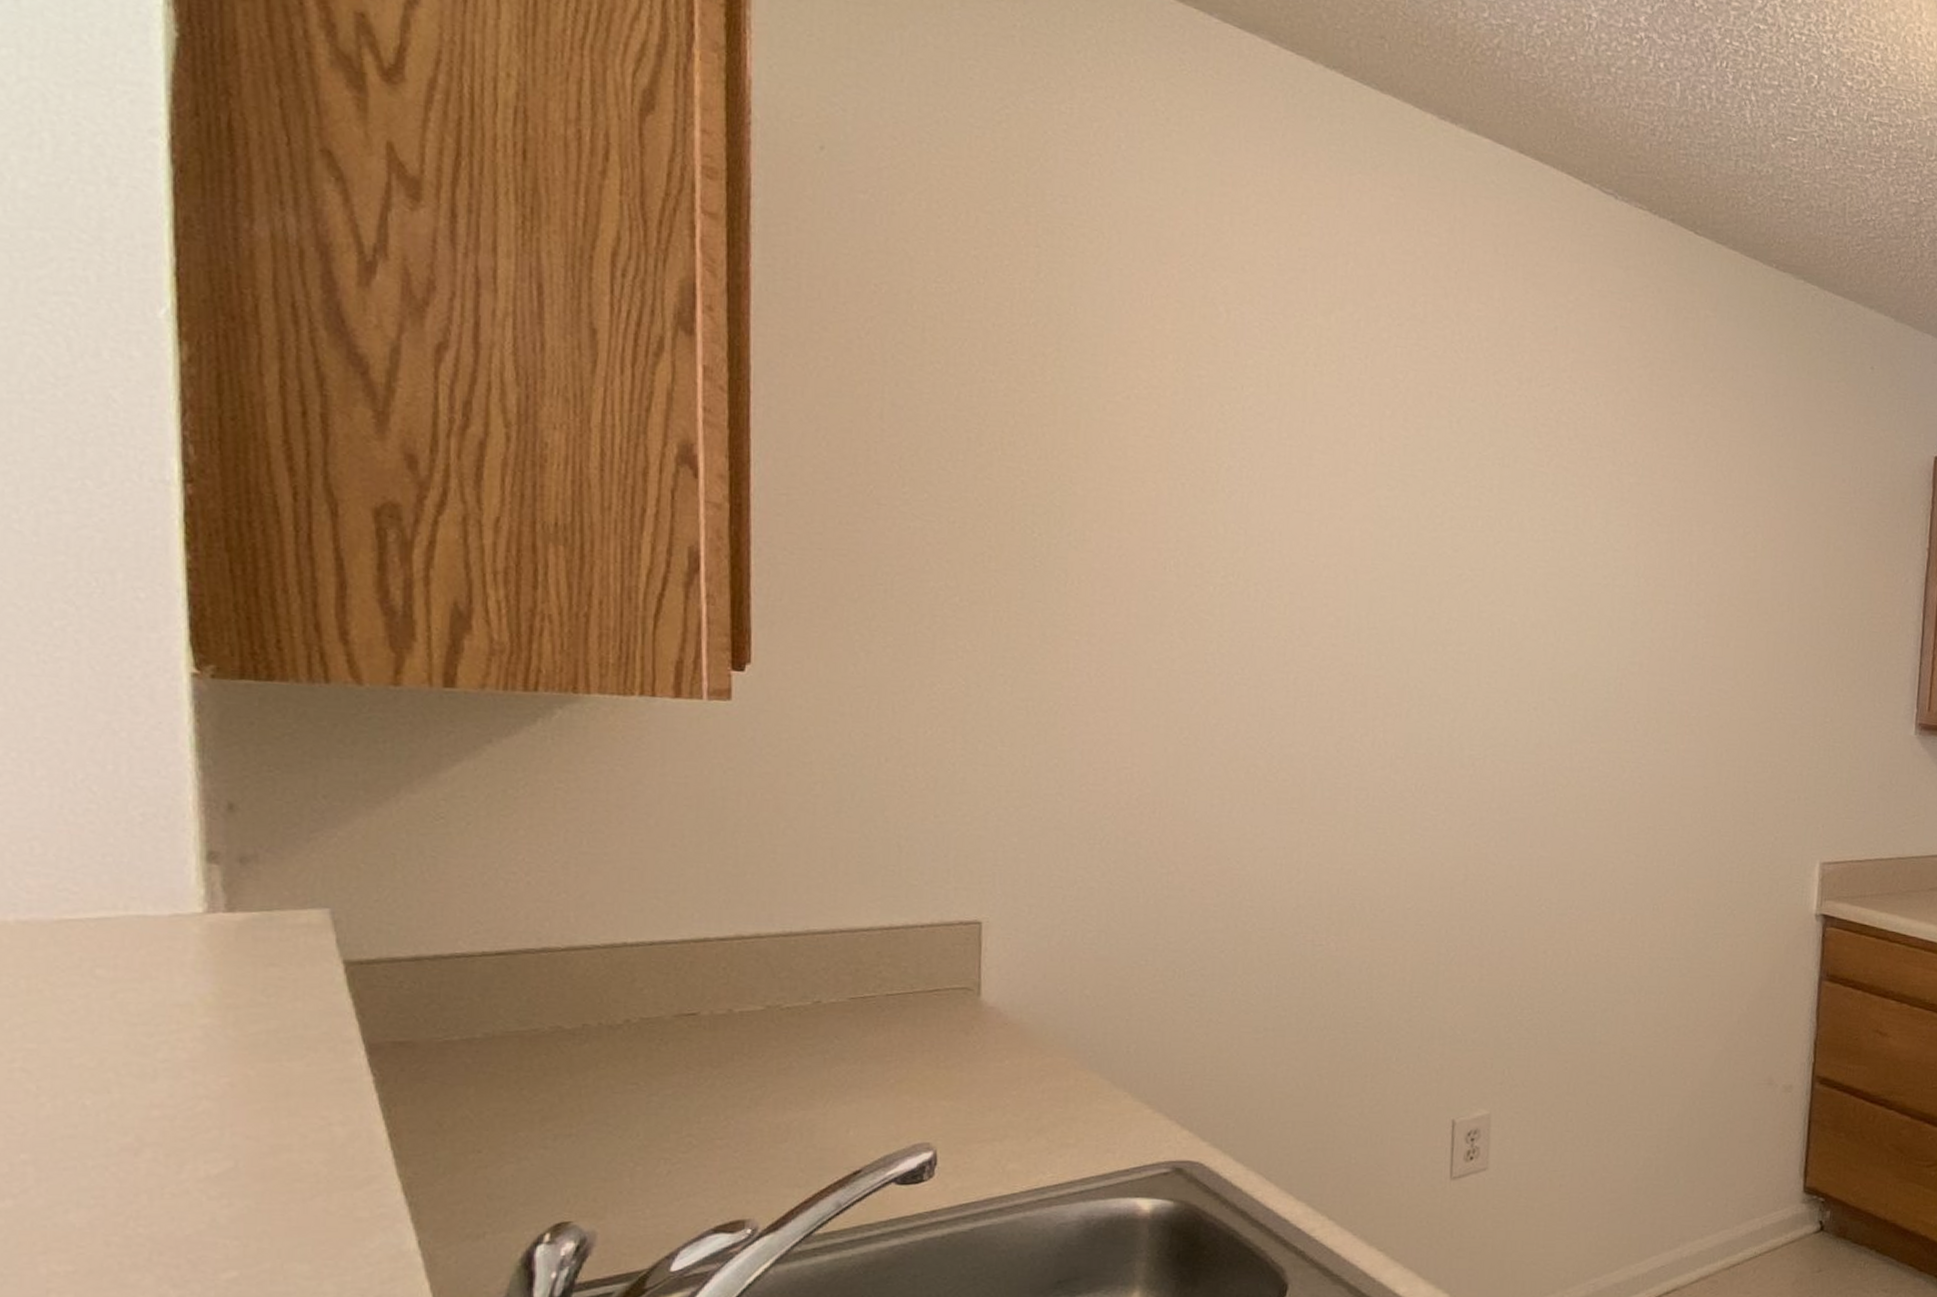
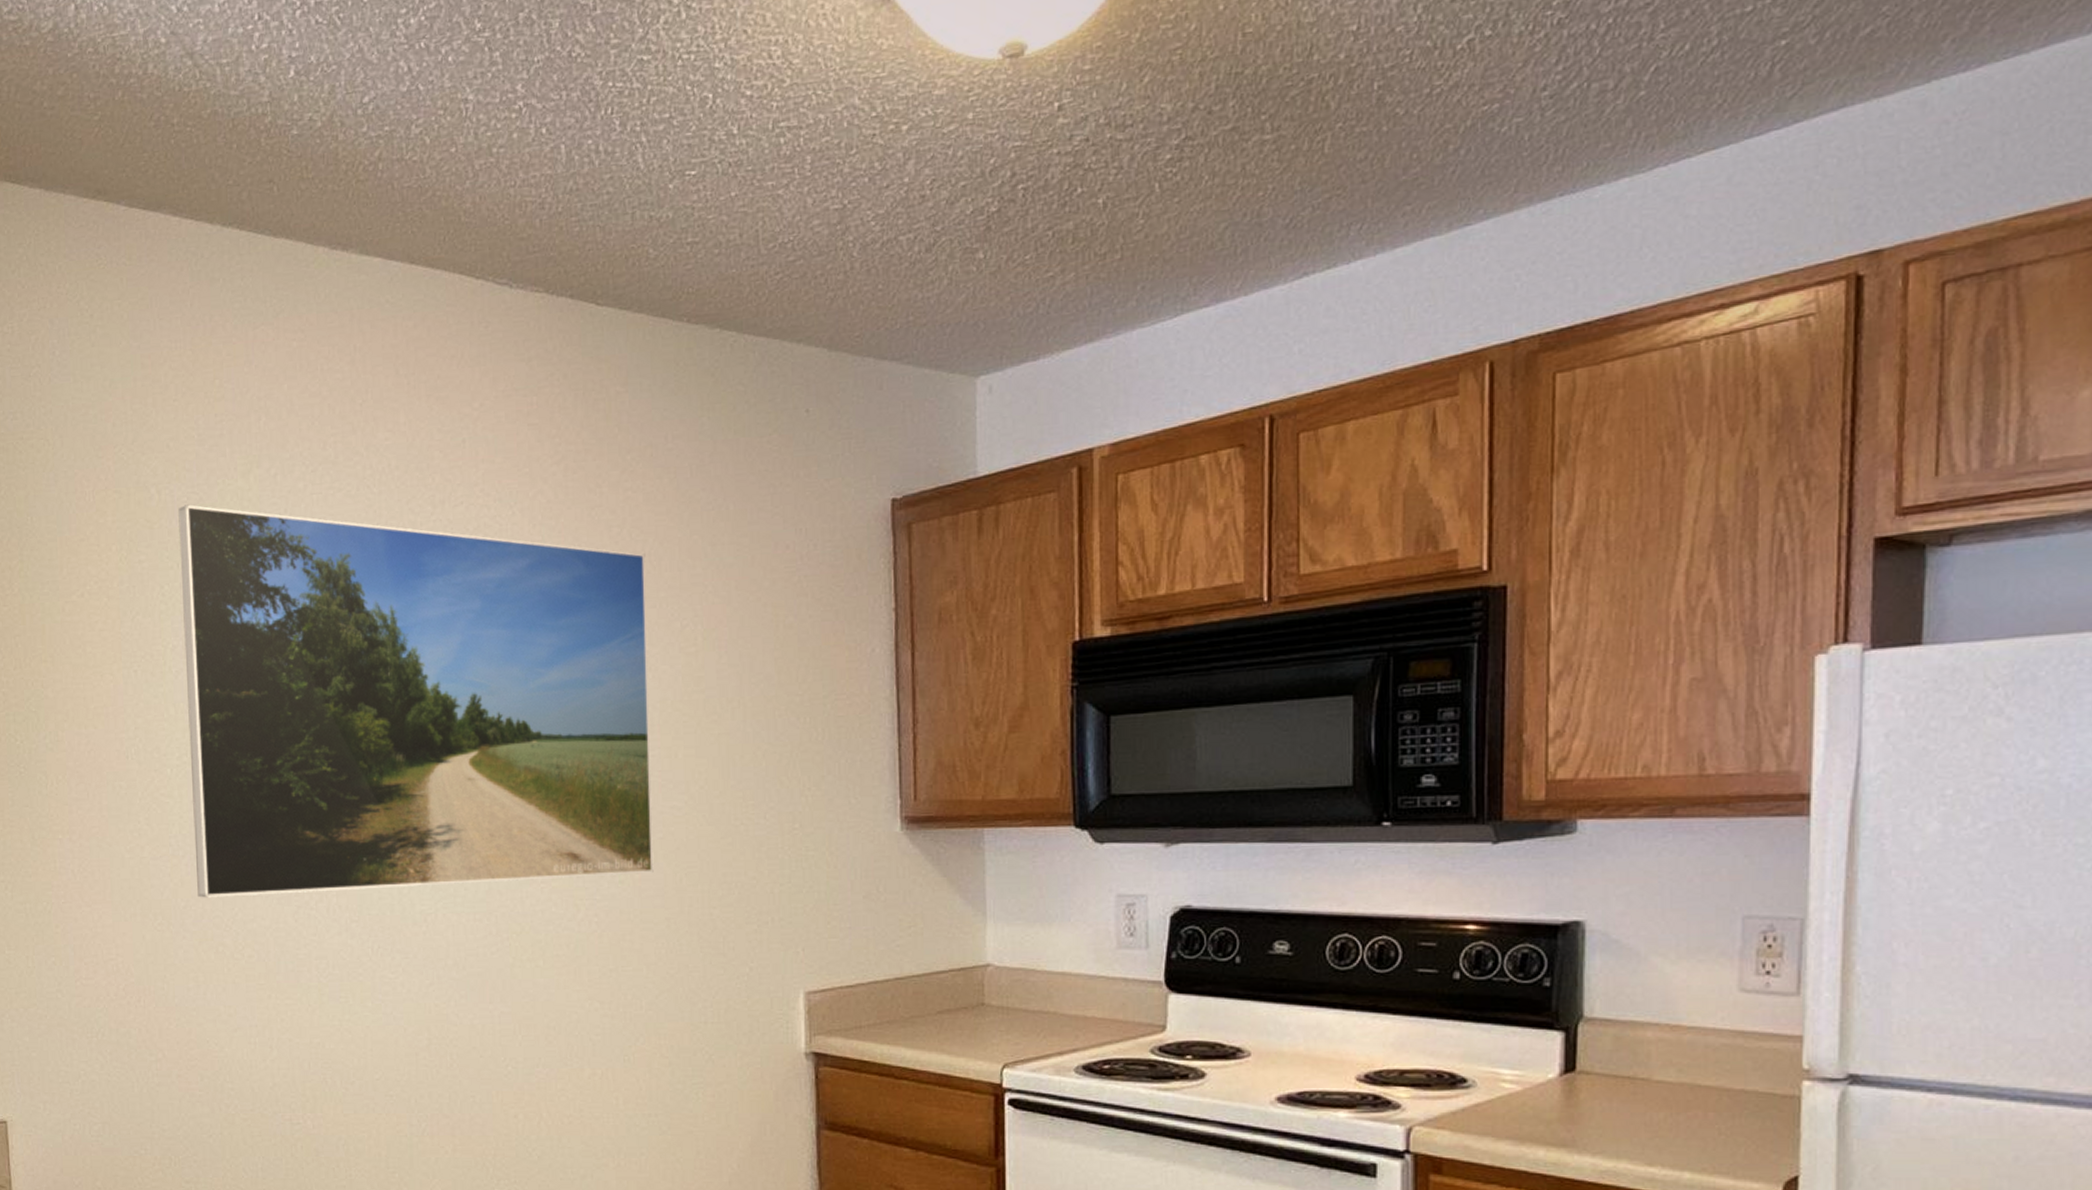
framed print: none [1232,329,1718,745] -> present [178,504,654,898]

